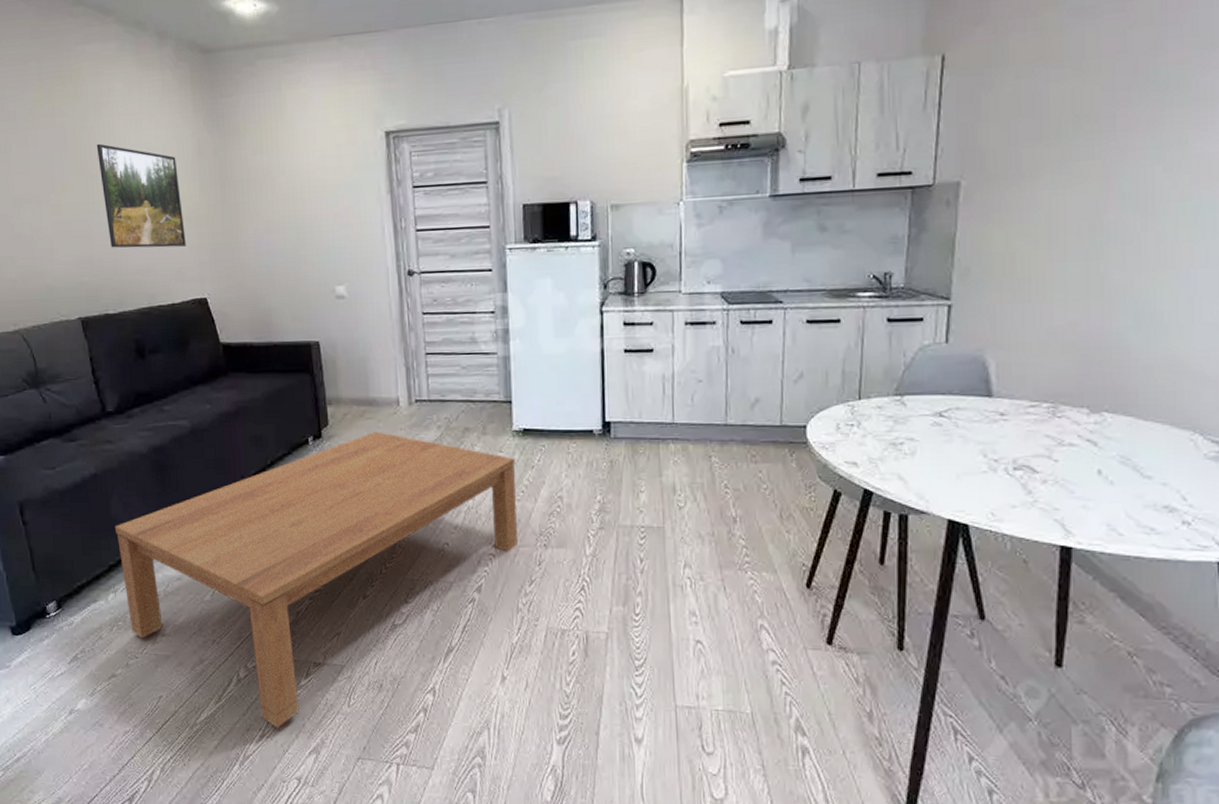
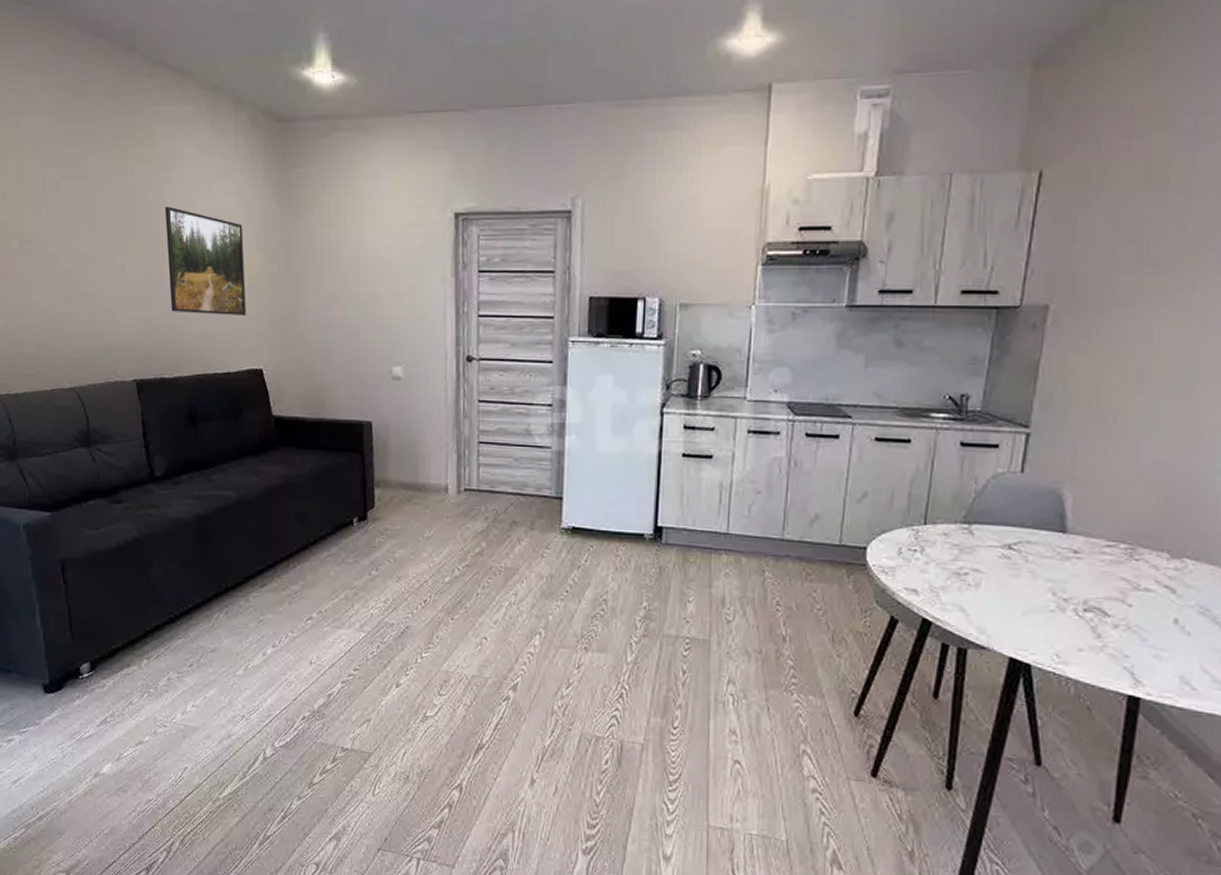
coffee table: present [114,432,518,729] -> none [153,518,562,811]

